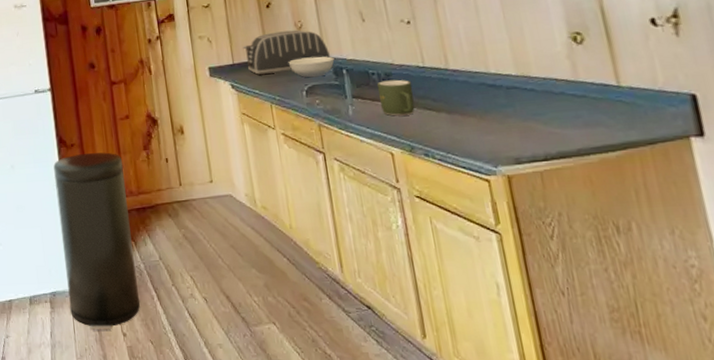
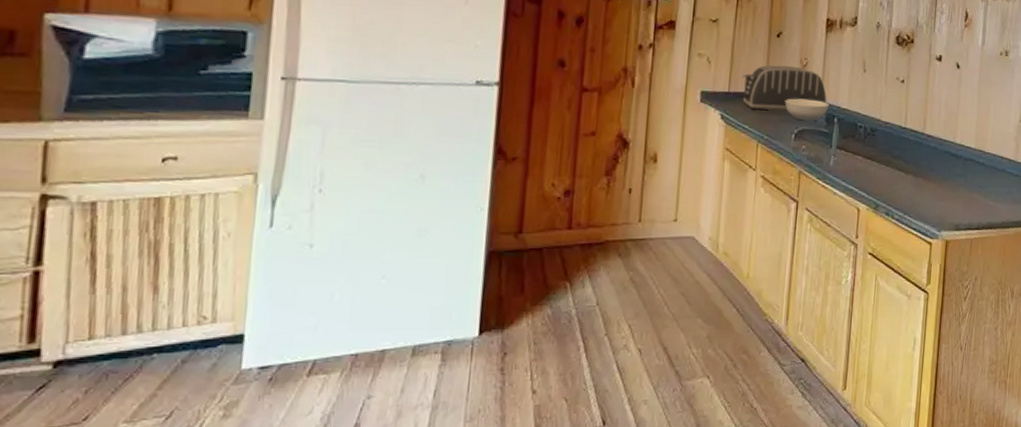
pedal bin: present [53,152,140,330] -> none [467,170,577,386]
mug: present [376,79,415,116] -> none [860,135,892,173]

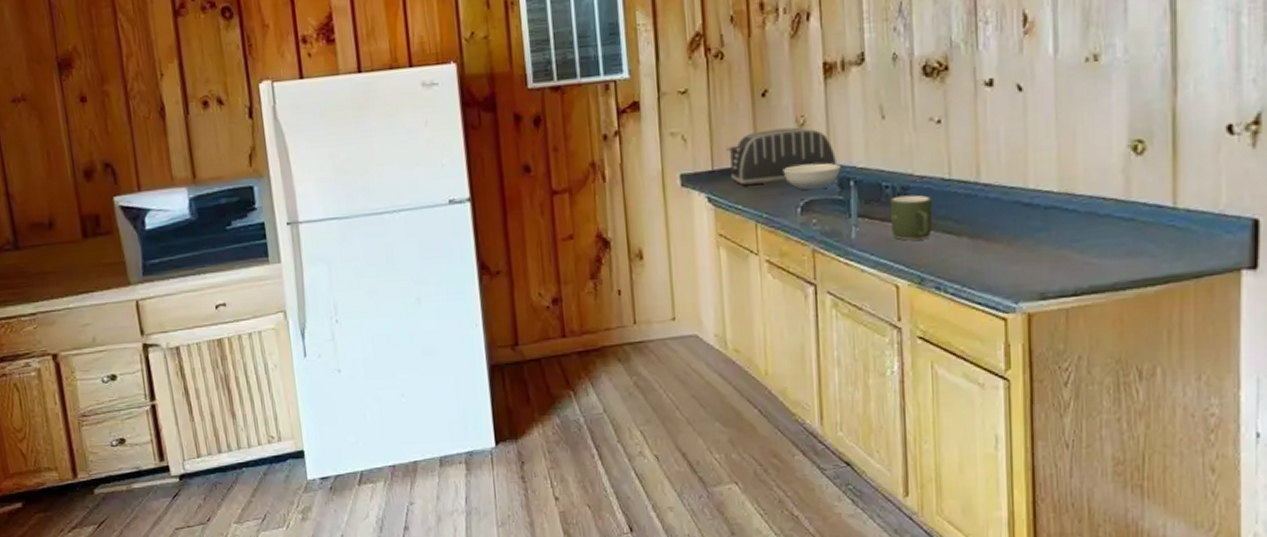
mug: none [860,135,892,173] -> present [889,194,933,241]

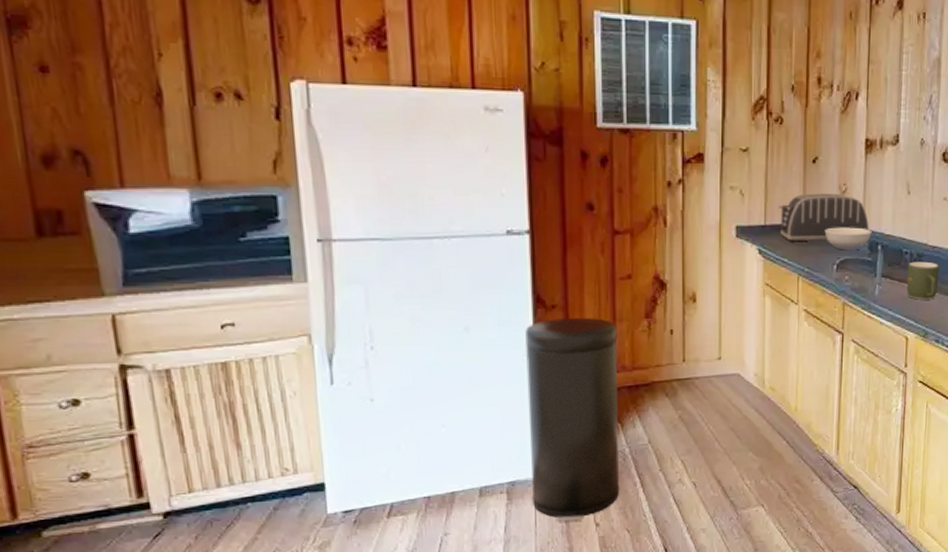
pedal bin: none [472,282,578,494] -> present [525,317,620,521]

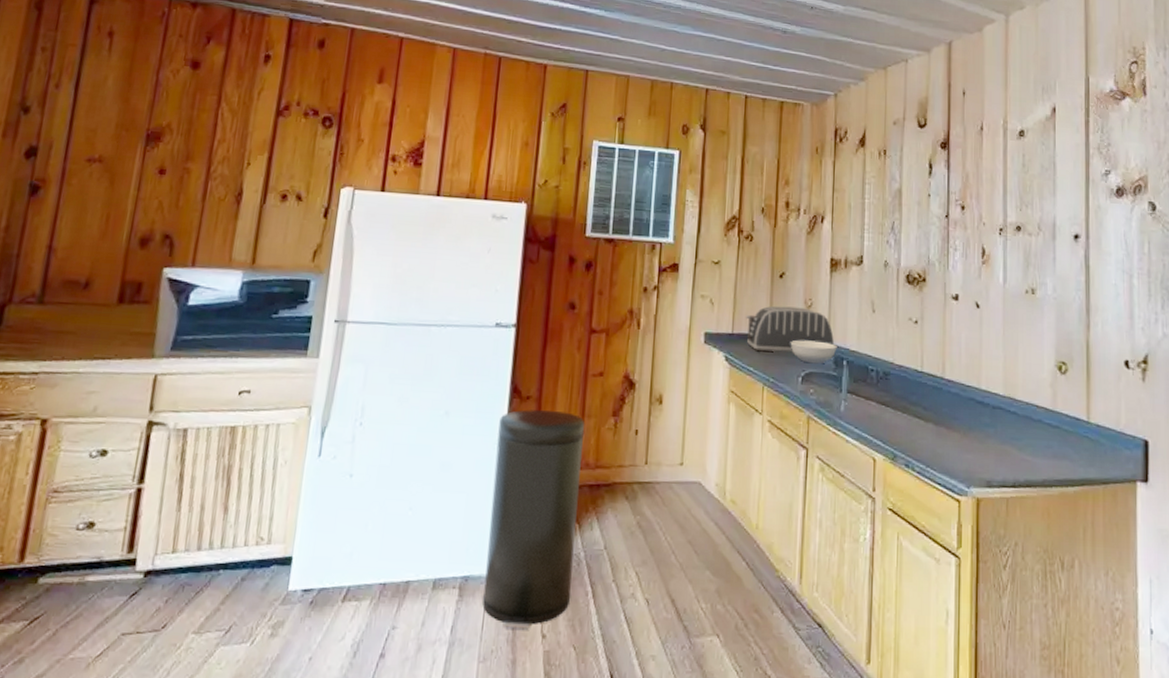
mug: present [906,261,940,300] -> none [873,379,907,421]

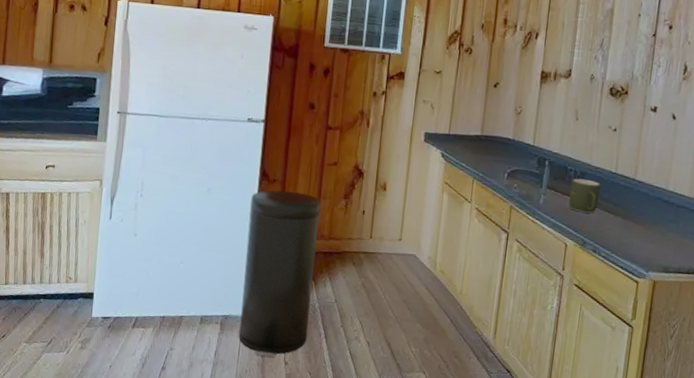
toaster: present [746,305,835,353] -> none [462,111,539,152]
bowl: present [790,339,837,364] -> none [499,141,542,163]
mug: none [873,379,907,421] -> present [569,178,601,214]

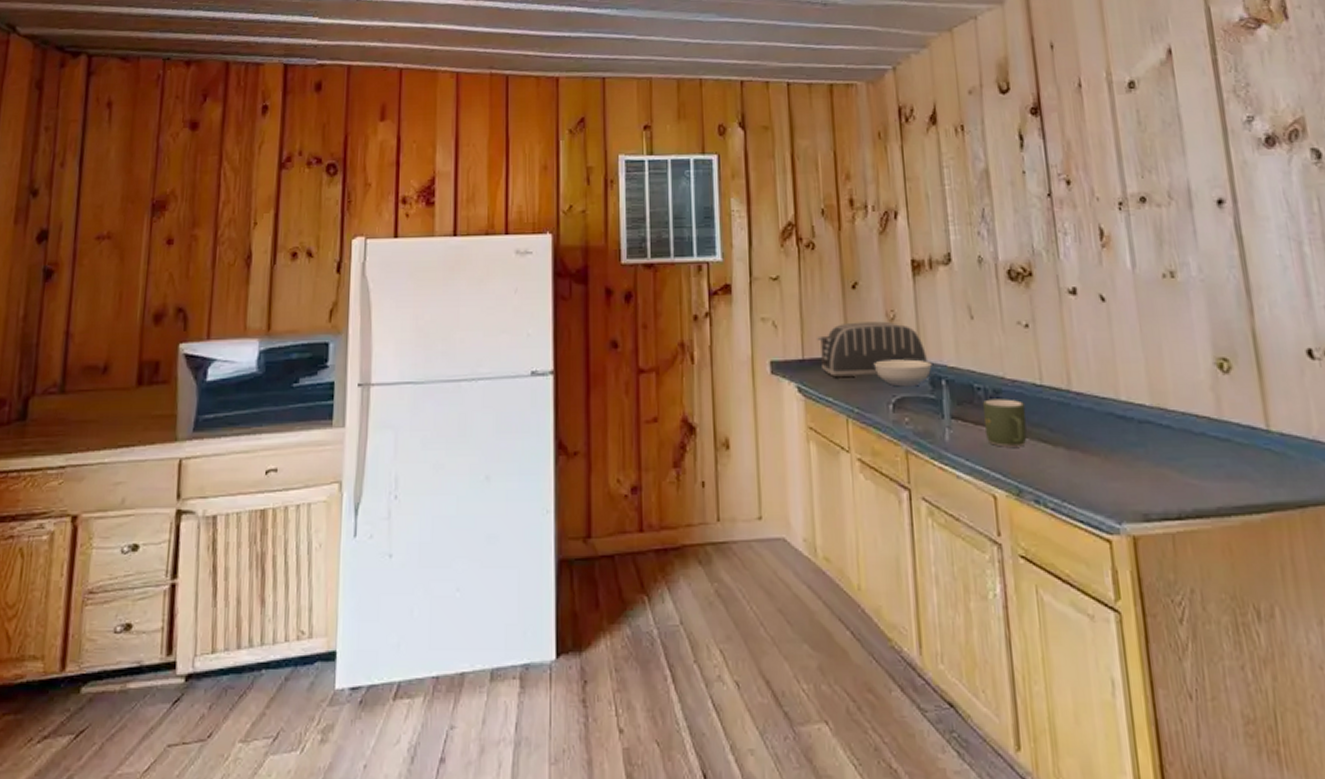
pedal bin: present [238,190,321,357] -> none [546,465,648,722]
toaster: none [462,111,539,152] -> present [817,321,928,378]
bowl: none [499,141,542,163] -> present [873,359,932,387]

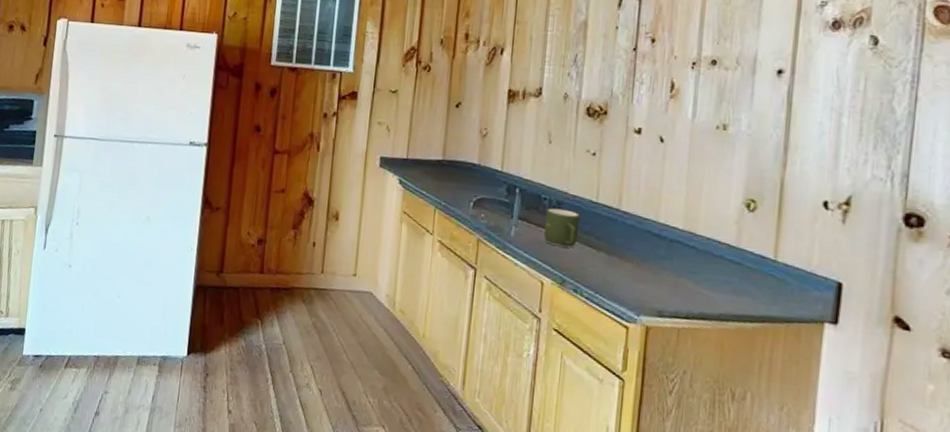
toaster: present [817,321,928,378] -> none [421,134,508,179]
bowl: present [873,359,932,387] -> none [463,167,511,191]

